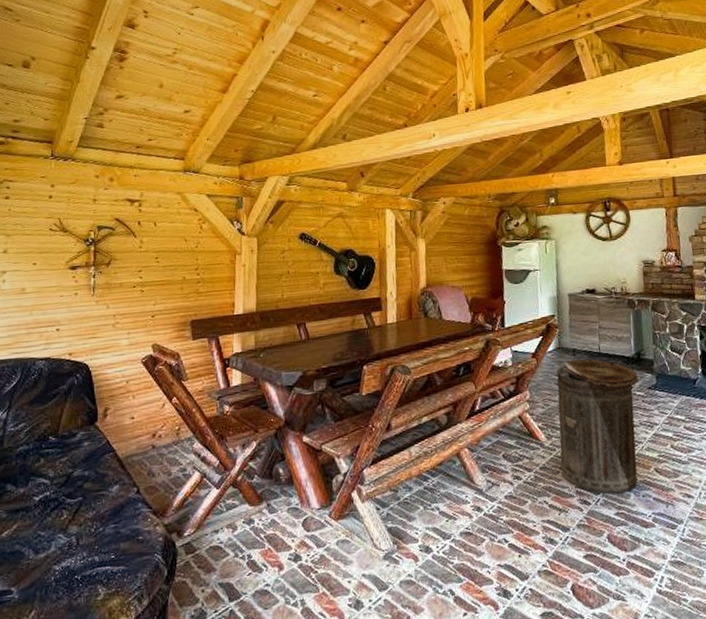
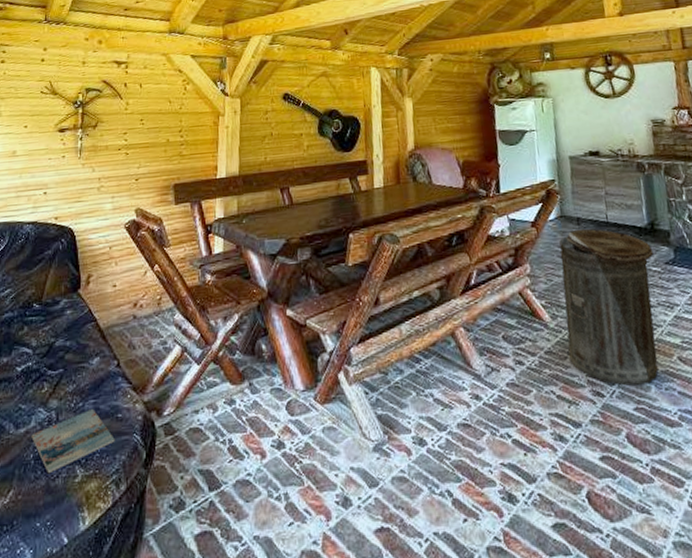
magazine: none [52,533,136,594] -> present [31,409,115,474]

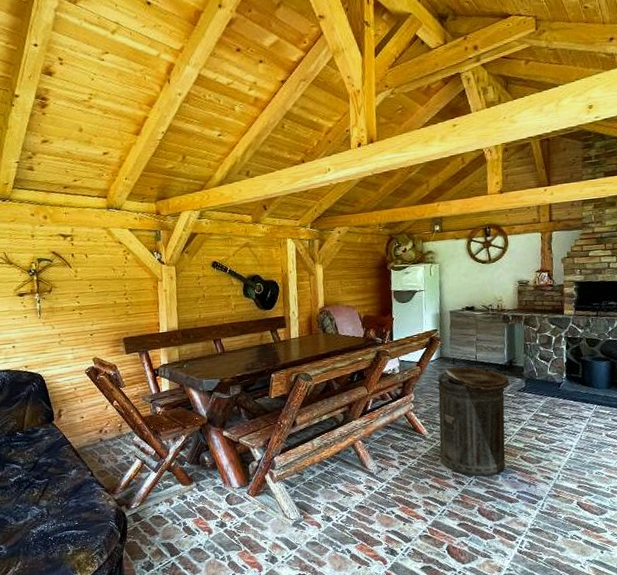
magazine: present [31,409,115,474] -> none [29,506,95,550]

